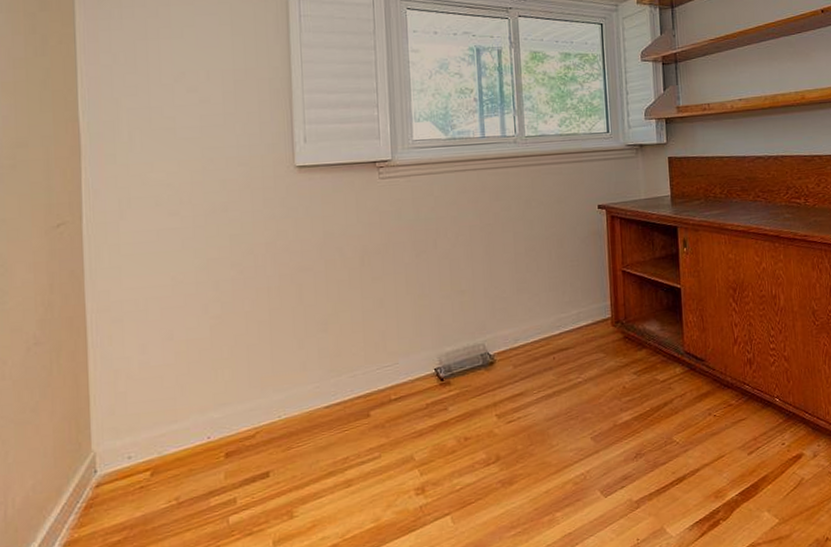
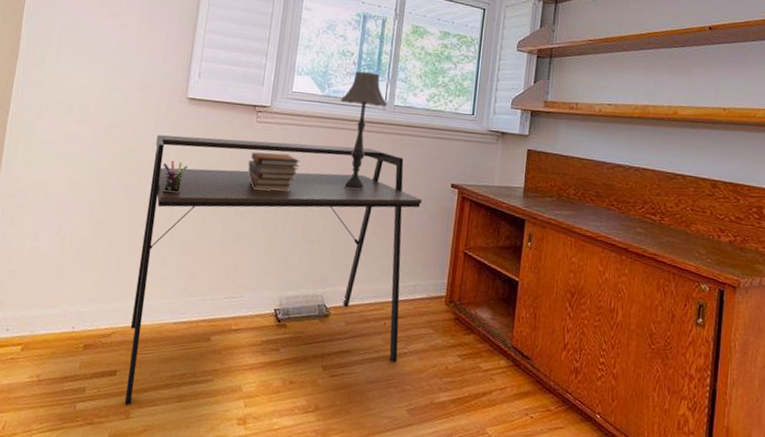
desk: none [268,184,573,506] -> present [124,135,423,406]
pen holder: none [281,236,310,272] -> present [162,160,188,194]
book stack: none [378,206,435,251] -> present [248,152,300,192]
table lamp: none [468,106,518,230] -> present [341,71,387,190]

